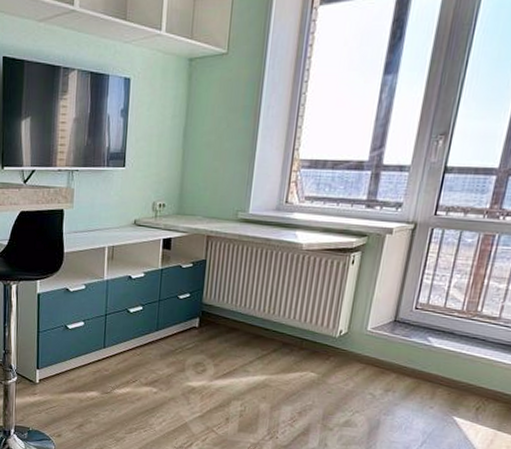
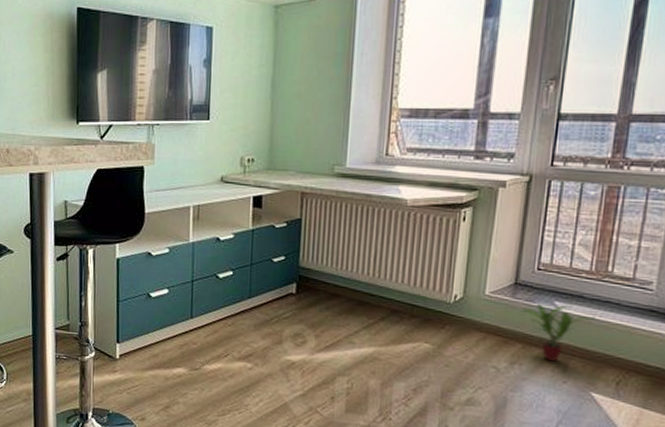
potted plant: none [397,338,464,390] -> present [520,302,597,362]

